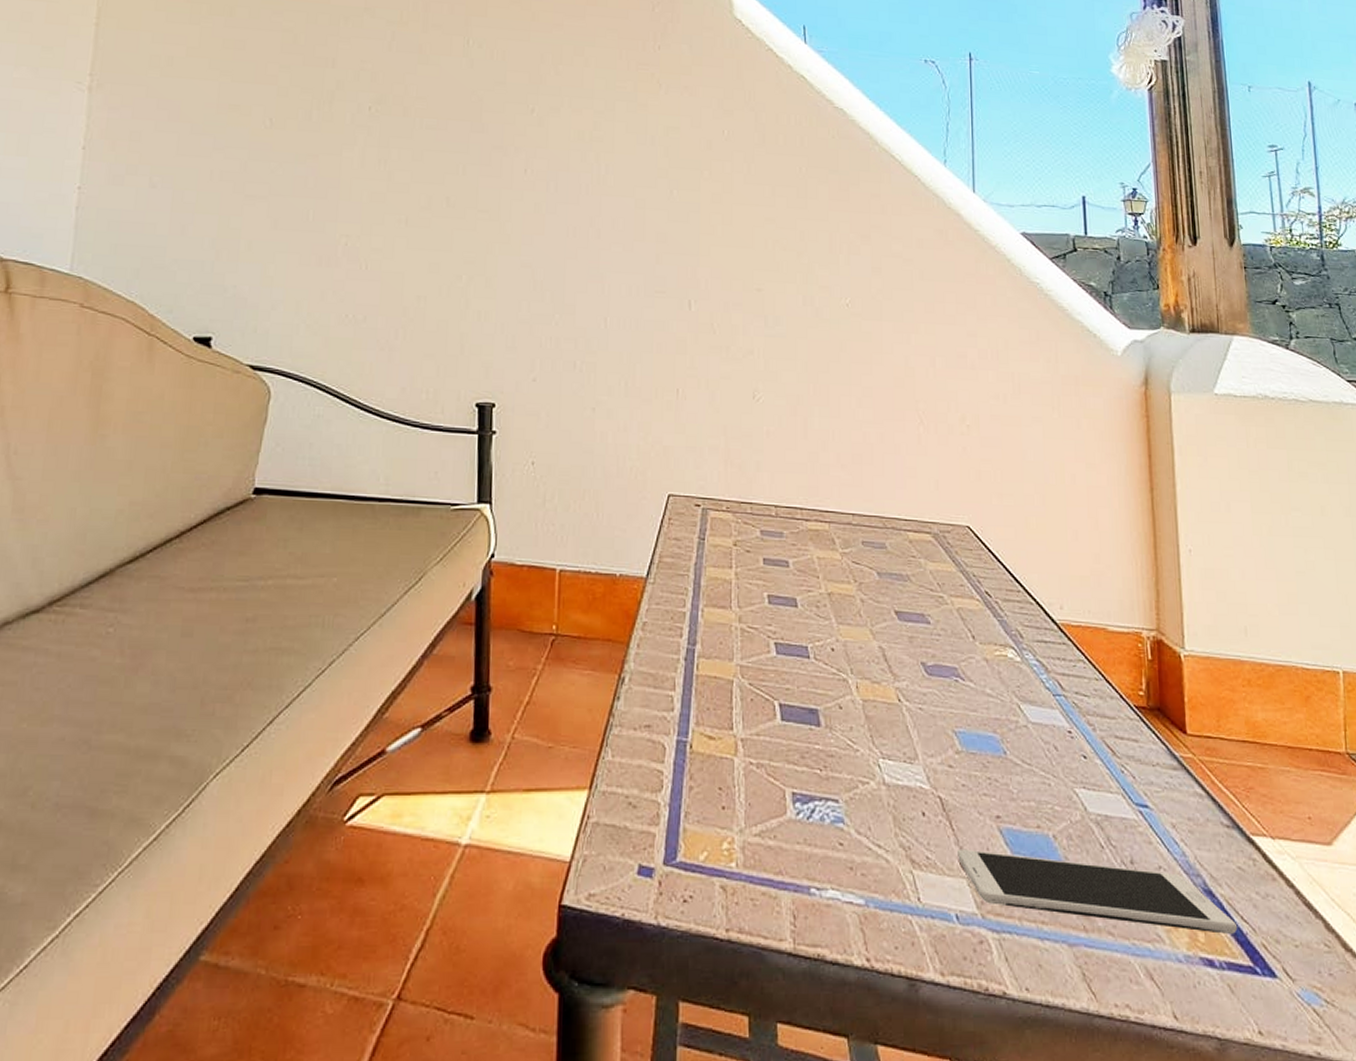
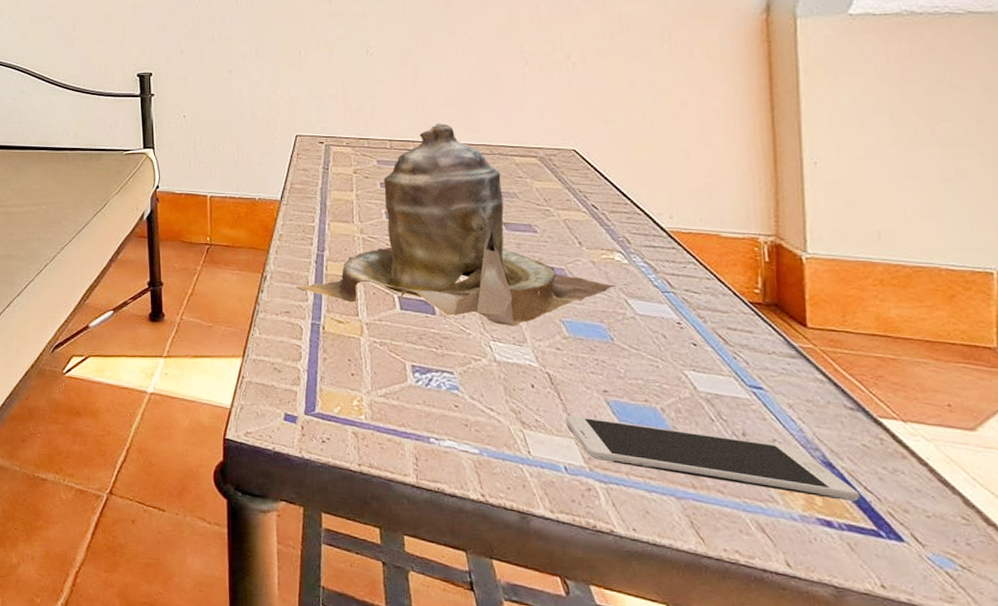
teapot: none [661,488,1009,739] -> present [296,123,616,326]

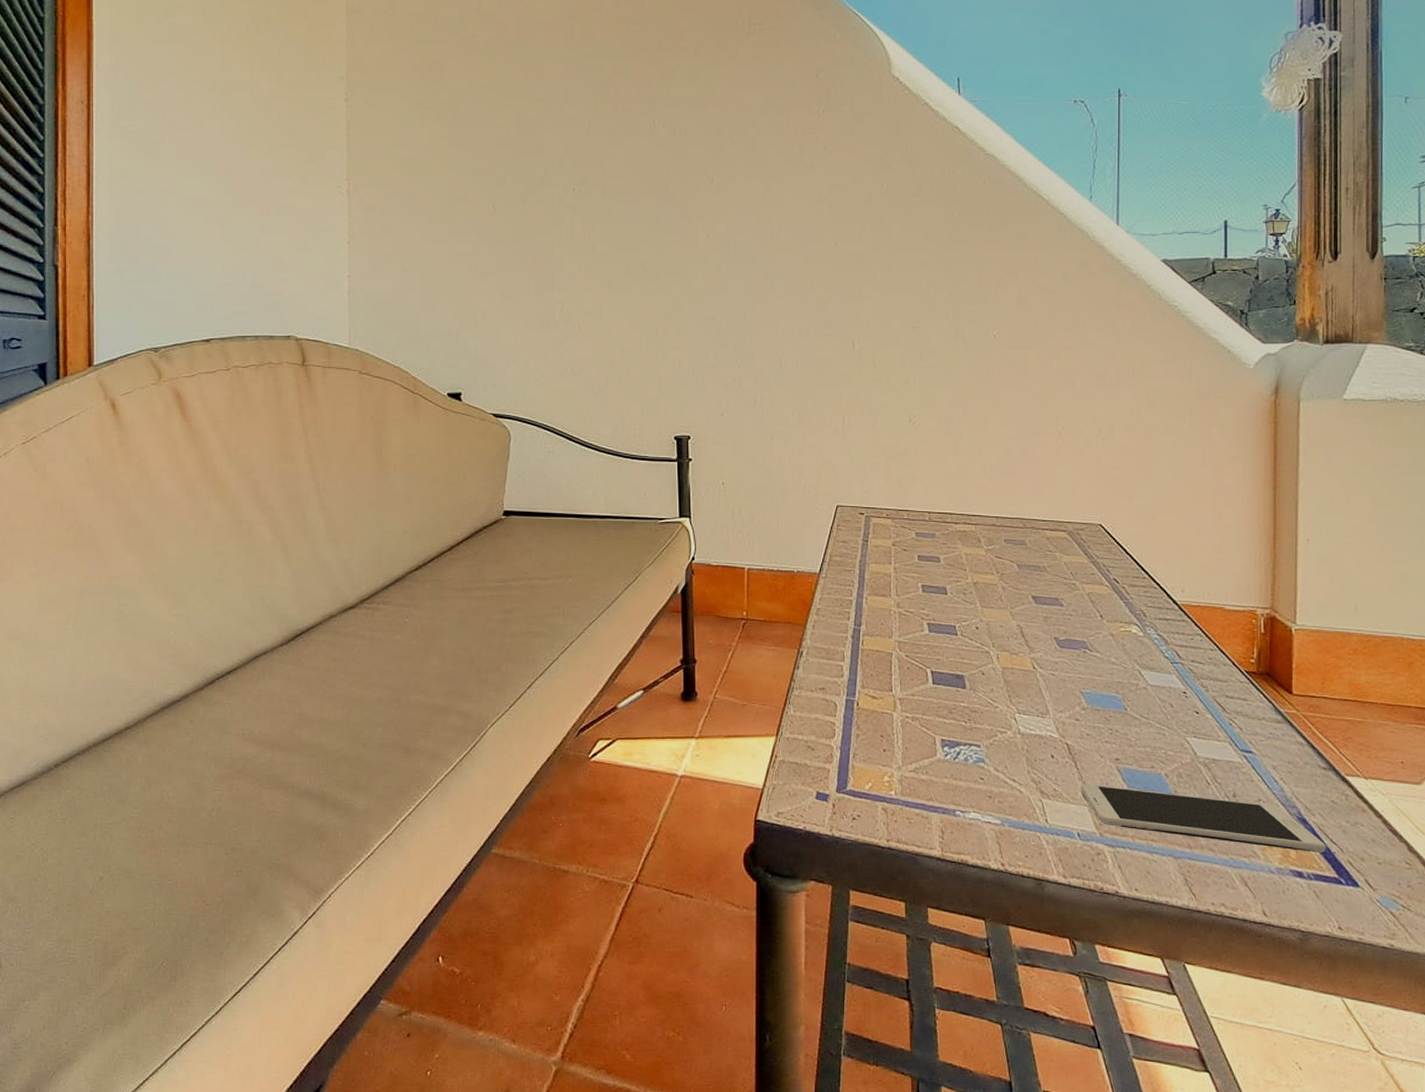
teapot: present [296,123,616,326] -> none [832,496,1131,699]

